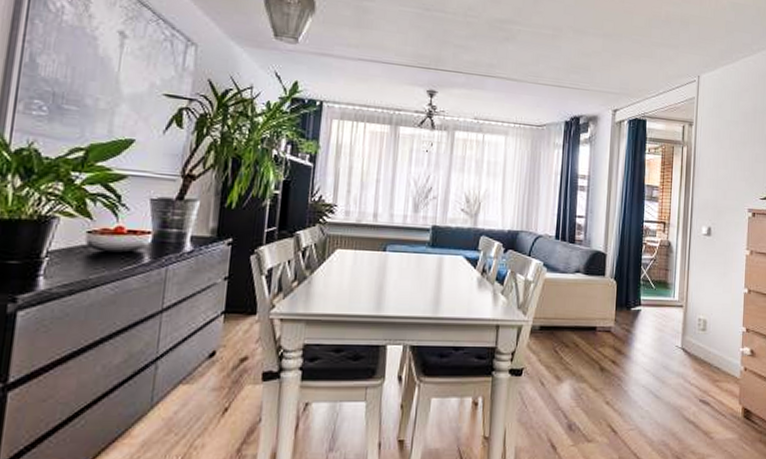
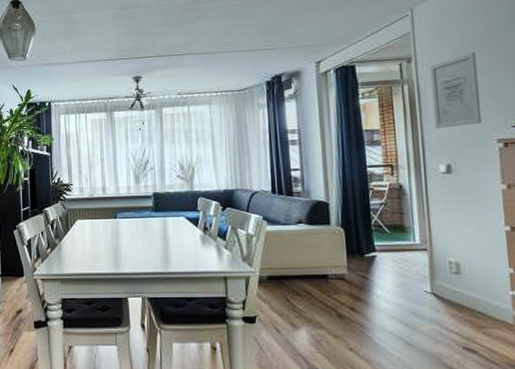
wall art: none [703,126,742,193] -> present [429,52,482,130]

